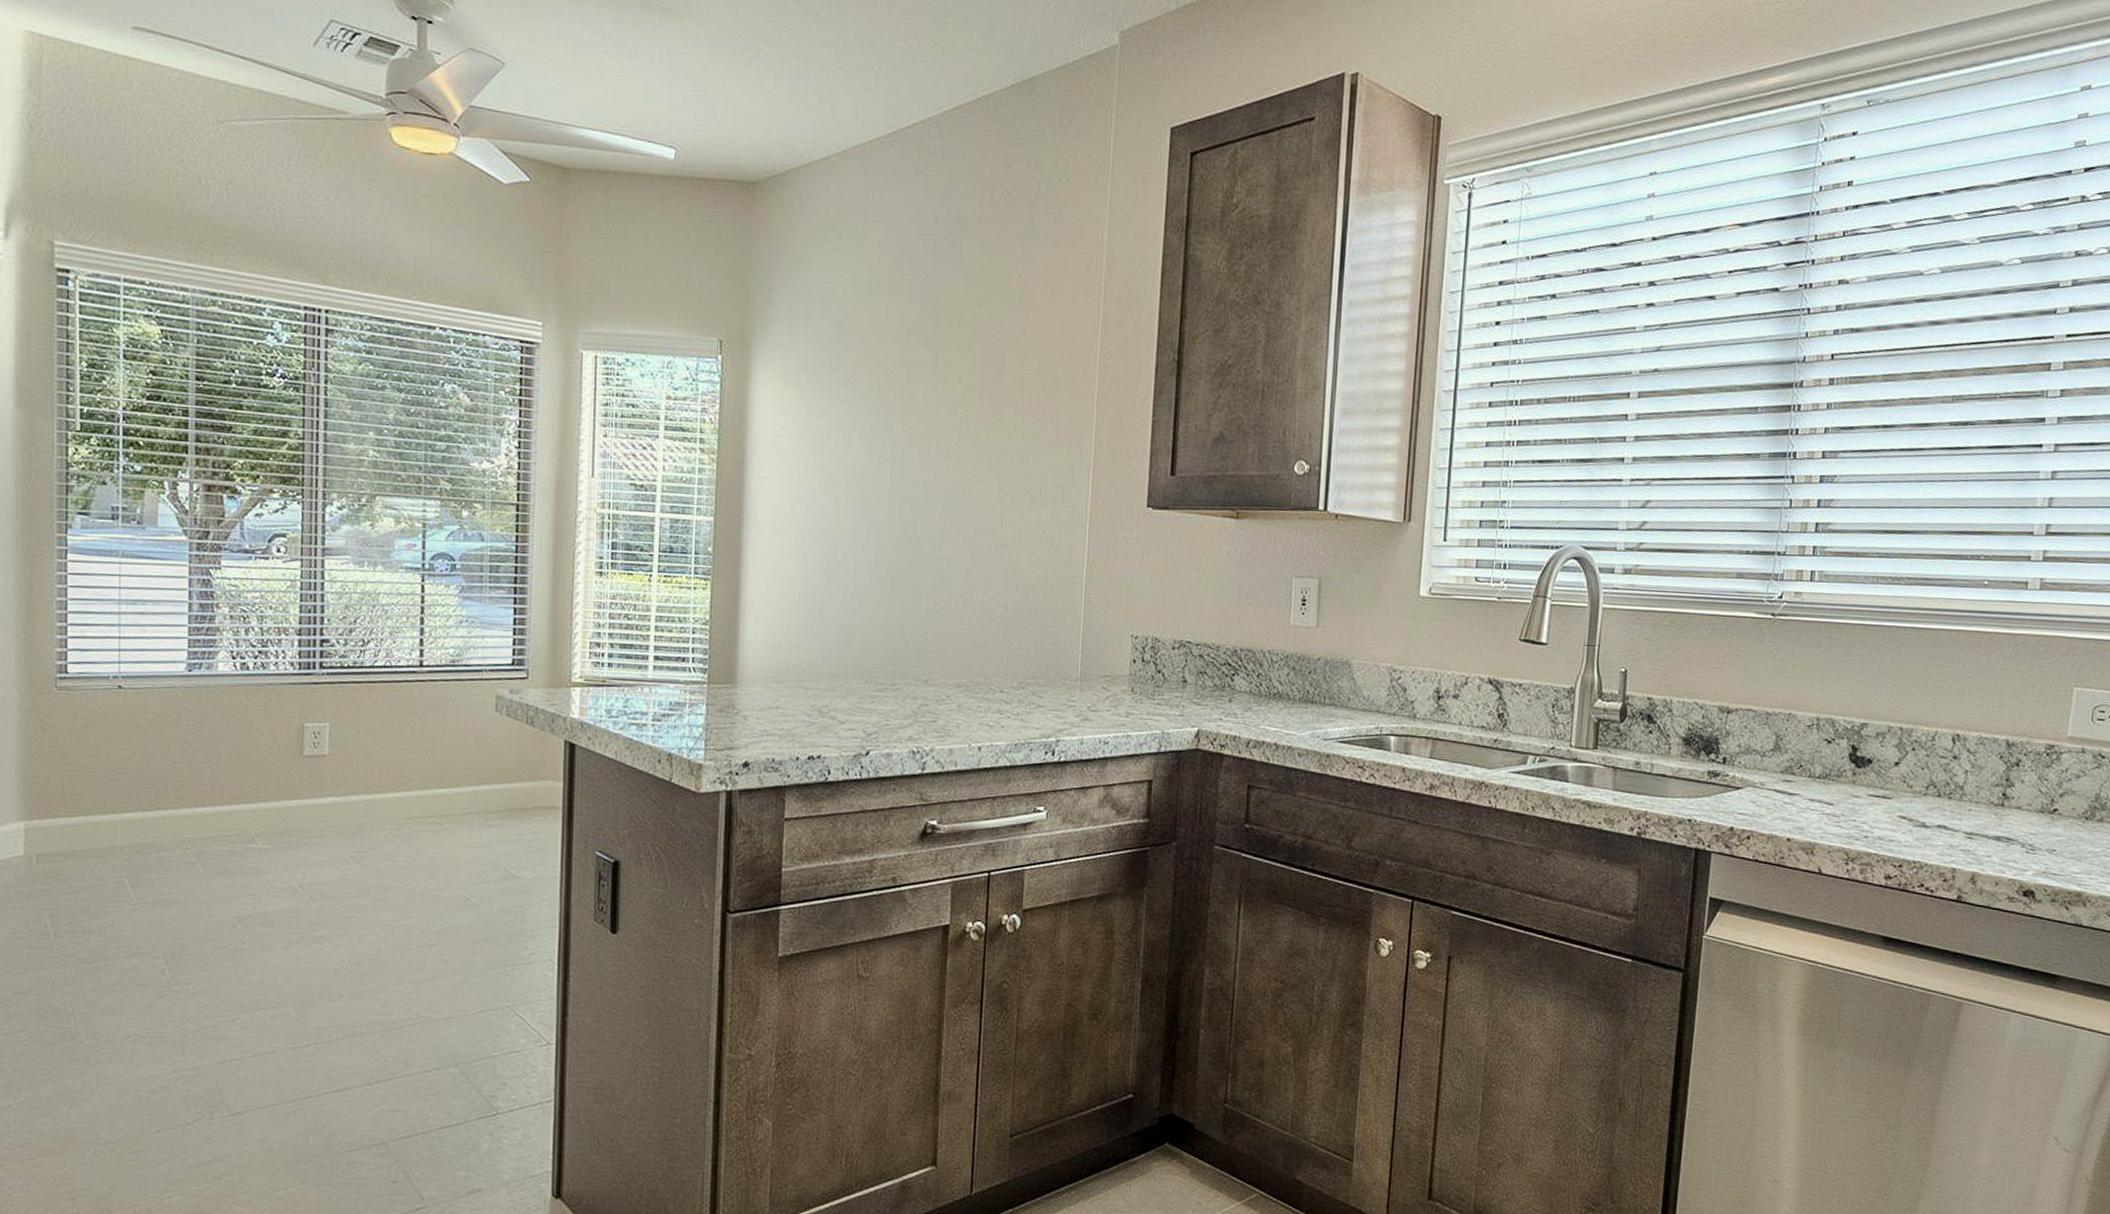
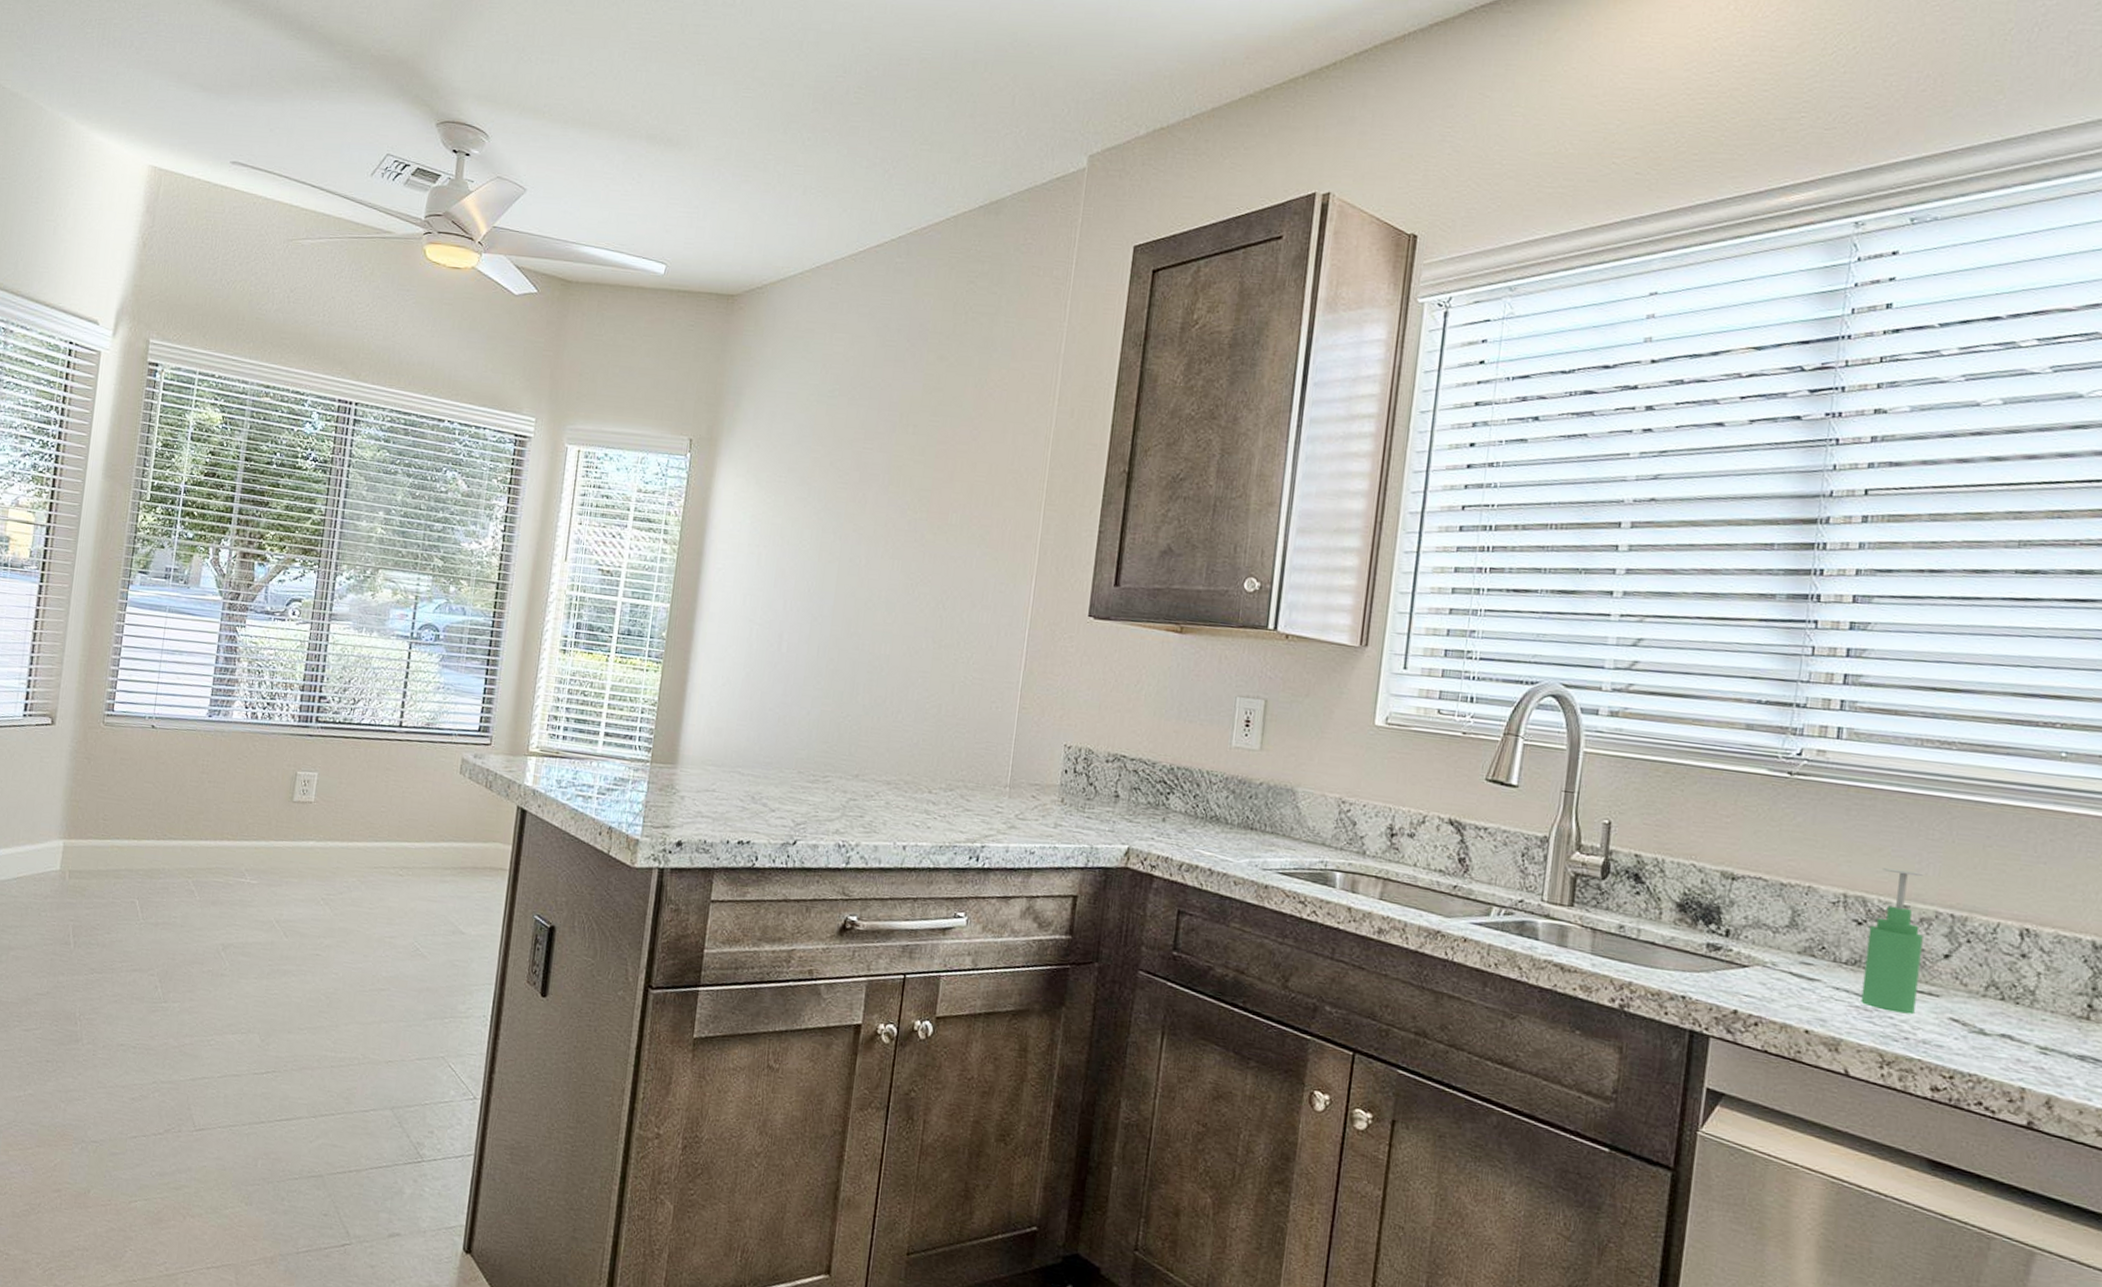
soap dispenser: none [1831,692,1879,816] -> present [1861,868,1923,1014]

